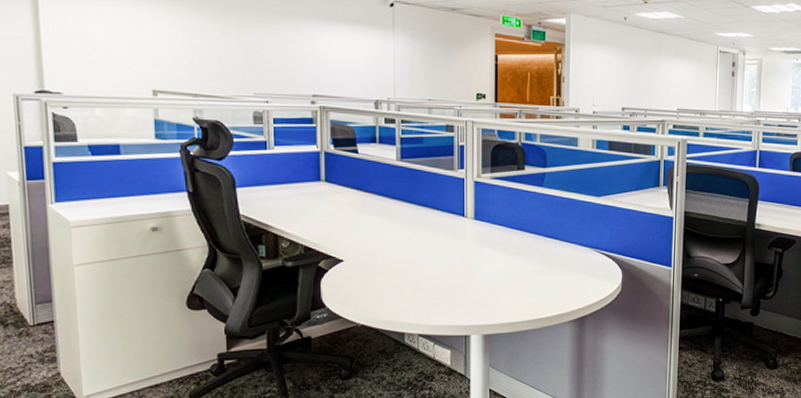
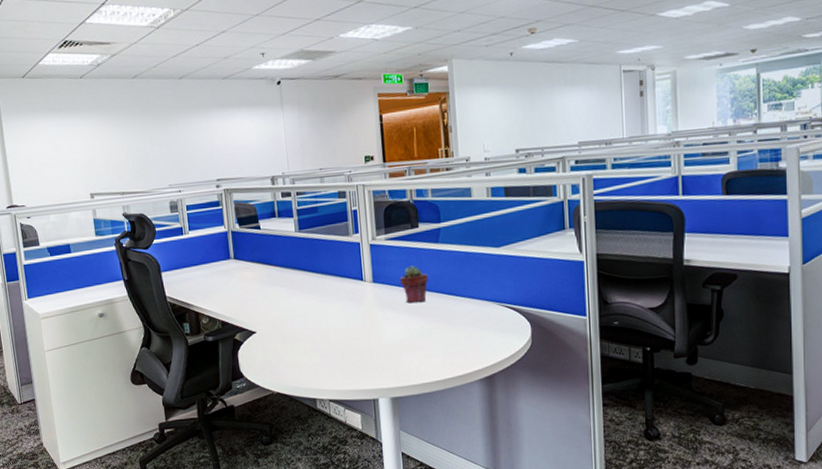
potted succulent: none [501,205,530,243] -> present [399,265,428,304]

